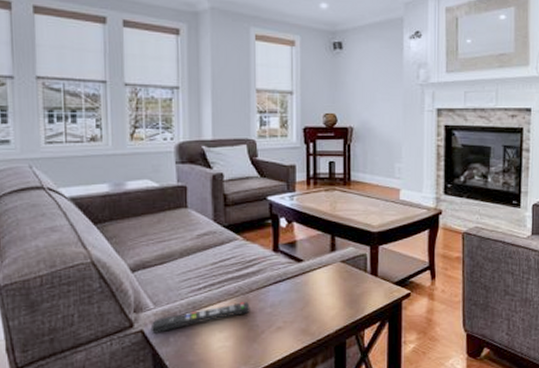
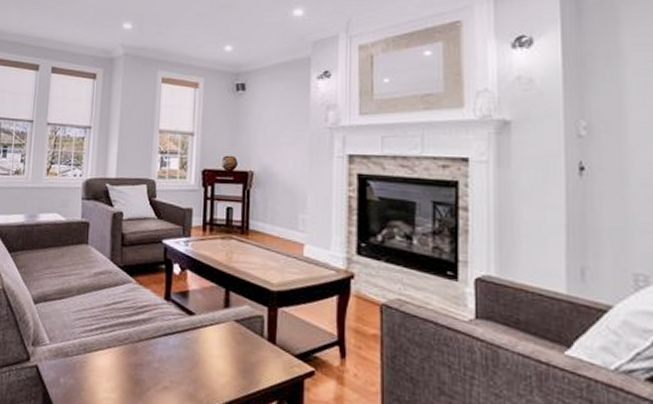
remote control: present [150,302,250,335] -> none [44,351,138,372]

